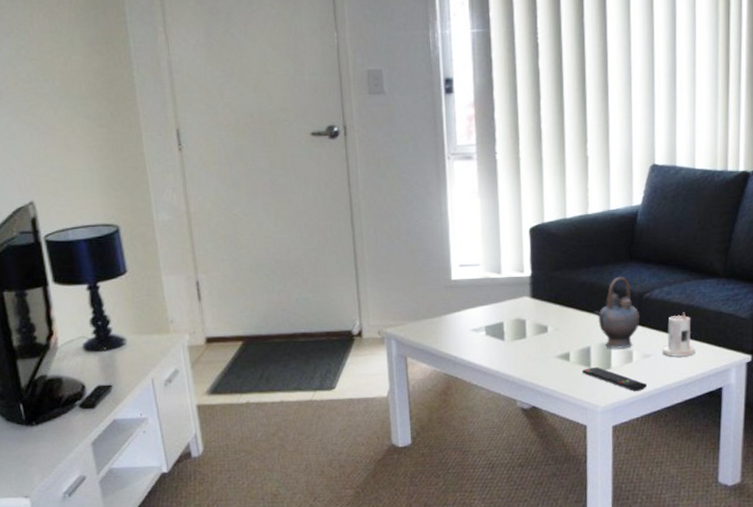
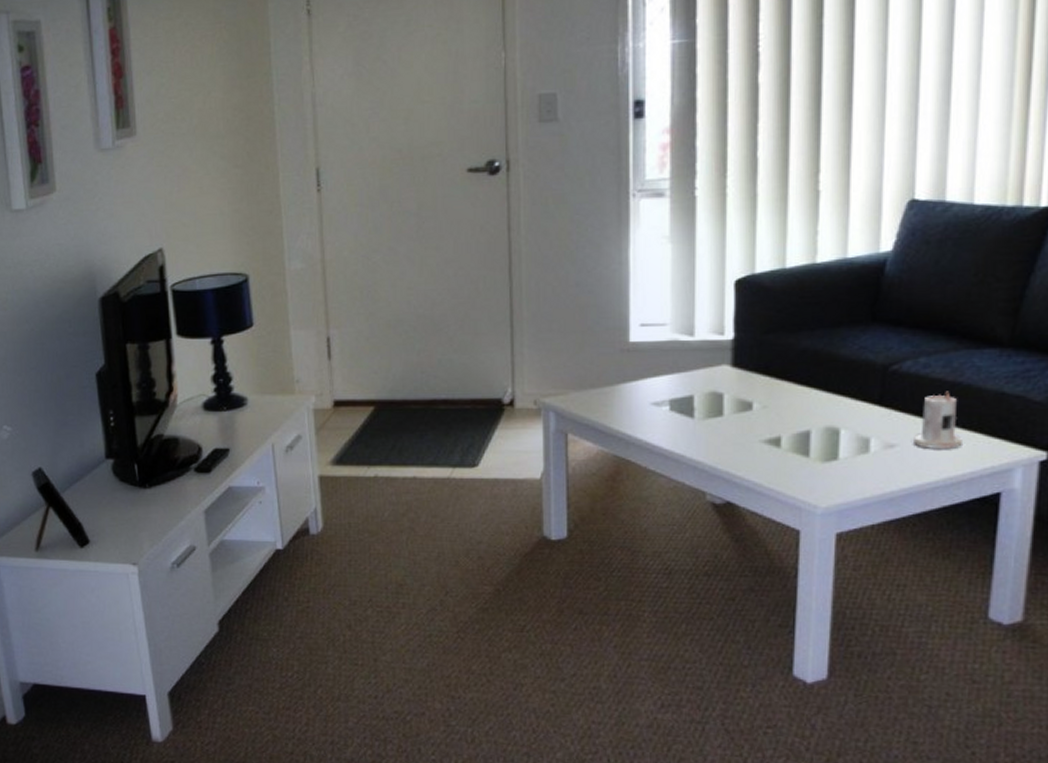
remote control: present [582,367,647,392] -> none [798,457,888,492]
teapot: present [594,276,640,349] -> none [818,342,883,435]

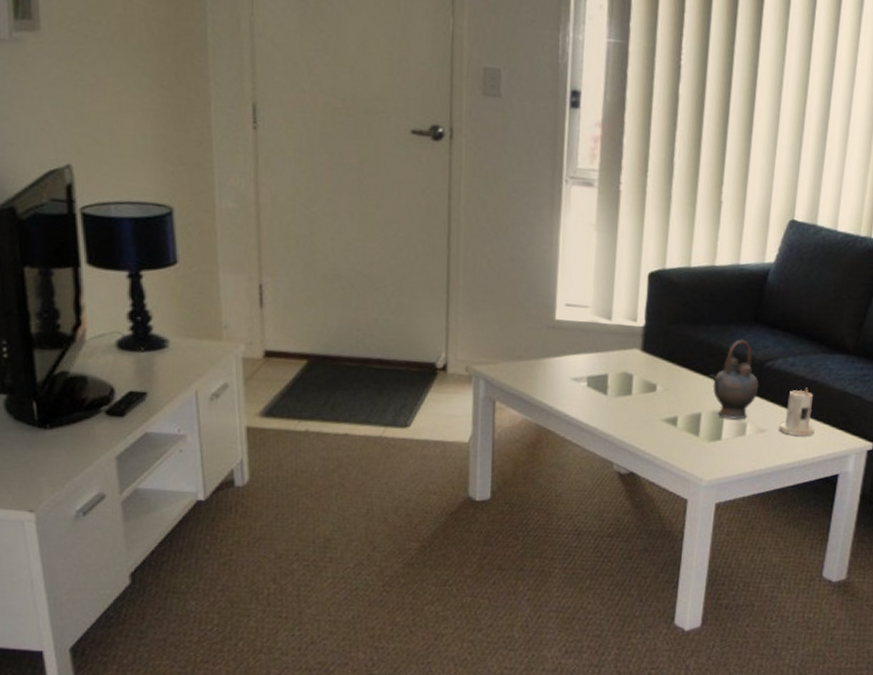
teapot: none [818,342,883,435] -> present [710,339,759,420]

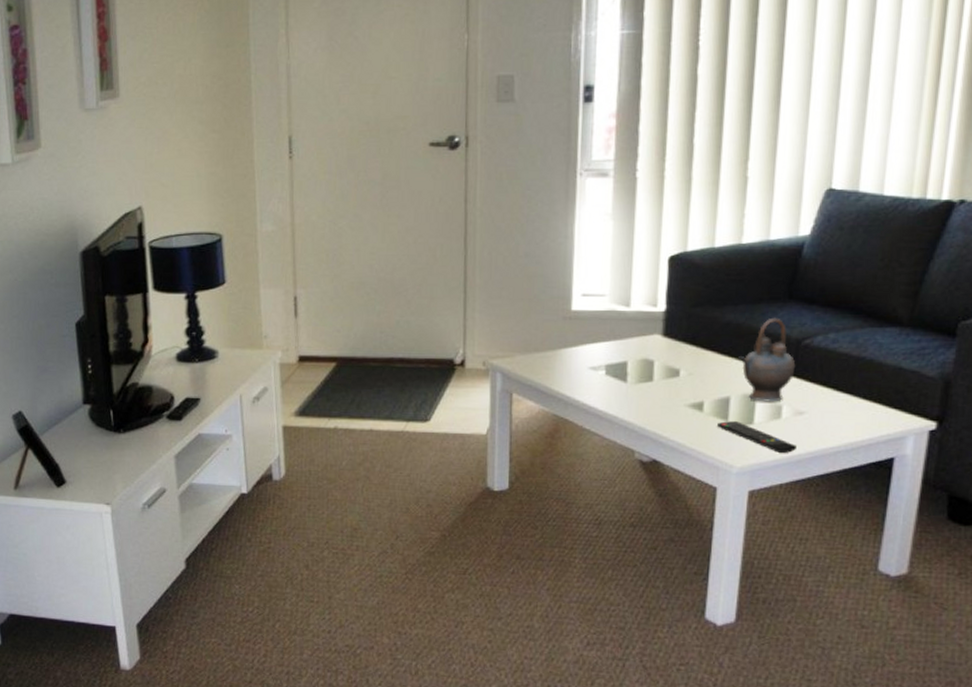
remote control: none [689,436,758,469] -> present [717,421,796,454]
candle: present [779,387,815,436] -> none [820,364,863,417]

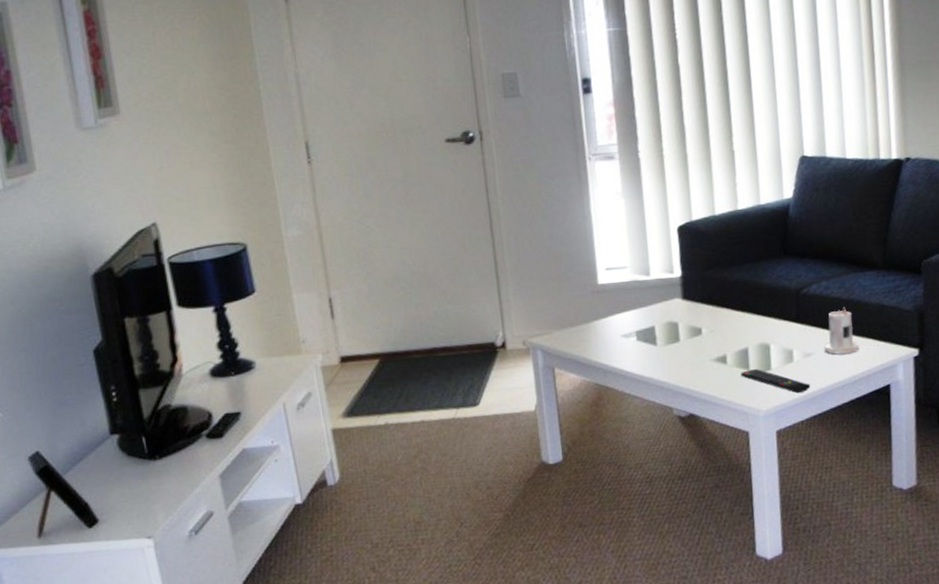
teapot: present [739,317,796,402] -> none [750,272,799,349]
candle: none [820,364,863,417] -> present [824,307,859,354]

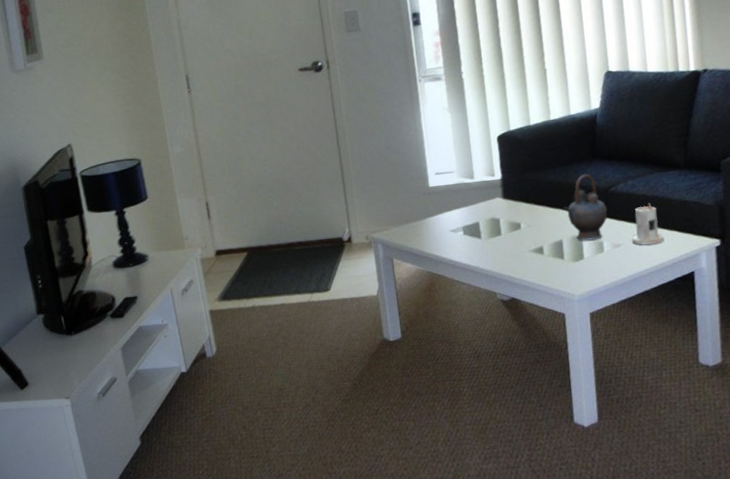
remote control: present [741,369,810,394] -> none [556,258,620,280]
teapot: none [750,272,799,349] -> present [563,173,608,241]

